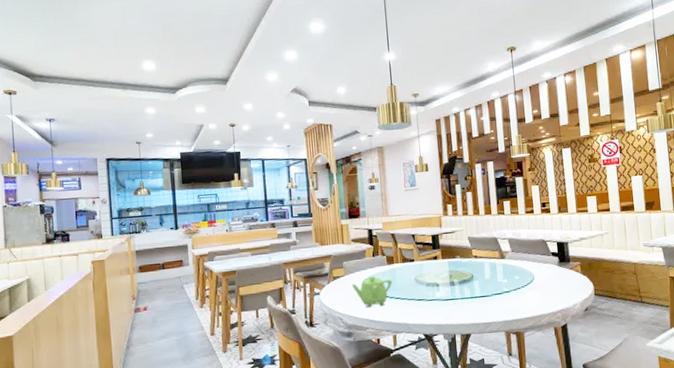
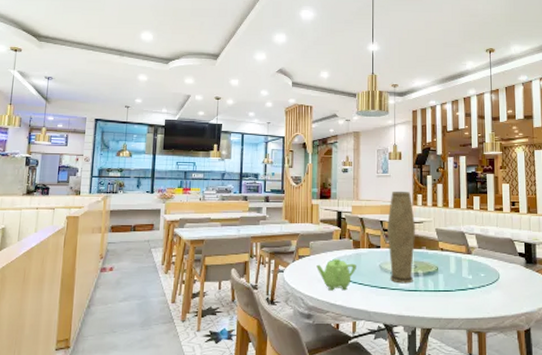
vase: none [419,202,449,294] -> present [387,191,416,284]

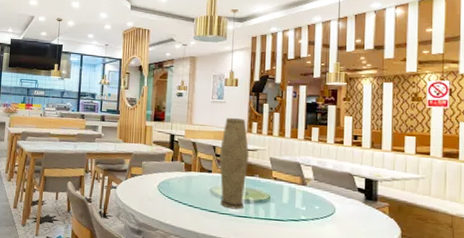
teapot: present [316,258,356,291] -> none [148,179,187,211]

